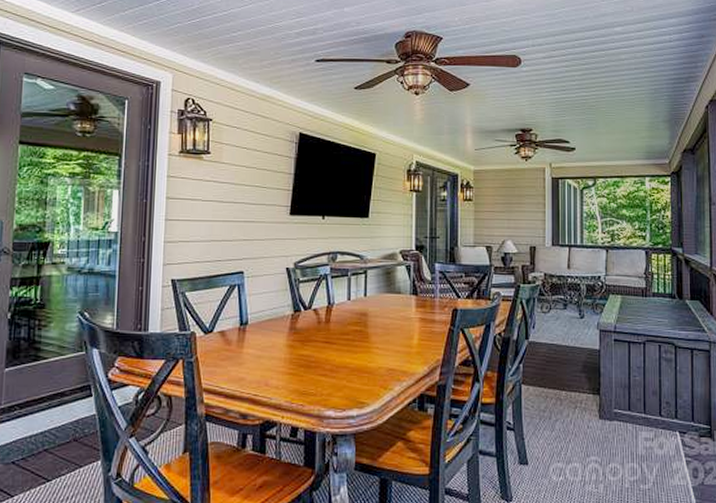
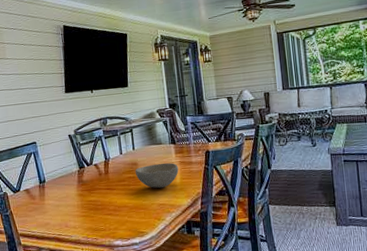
bowl: none [363,317,417,349] -> present [135,162,179,189]

